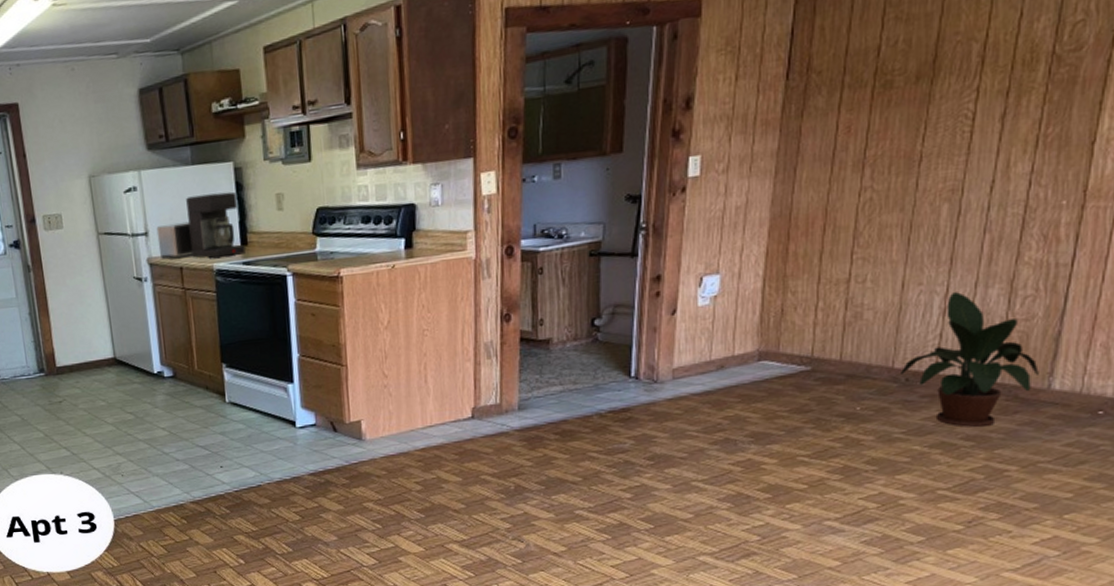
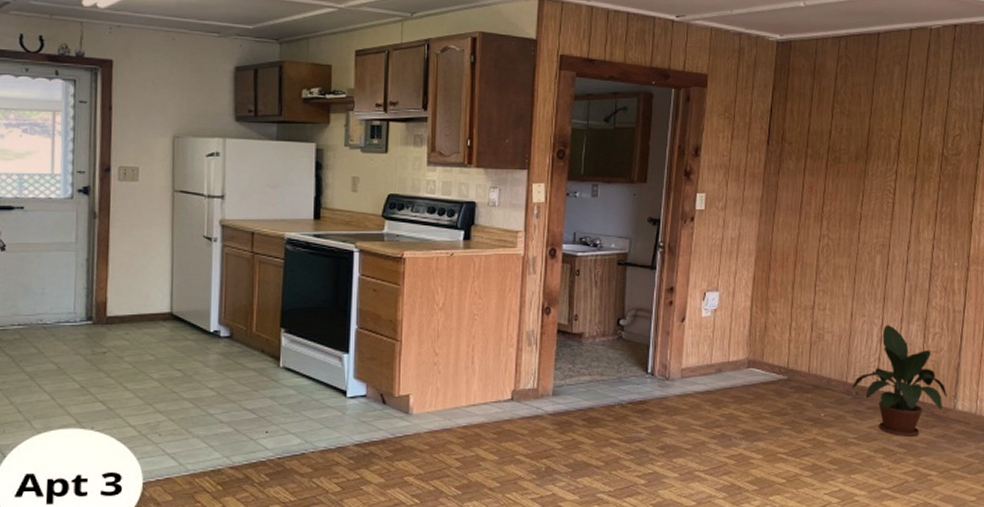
toaster: present [156,221,194,260] -> none [233,190,267,225]
coffee maker: present [186,191,246,259] -> none [265,168,318,228]

